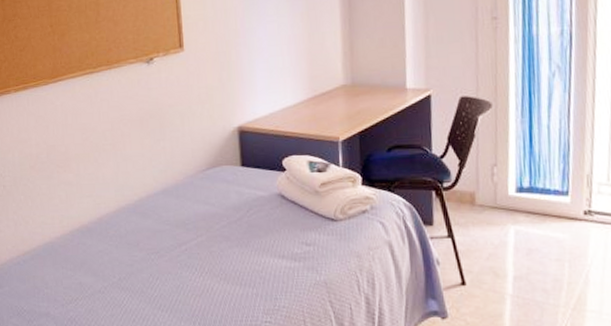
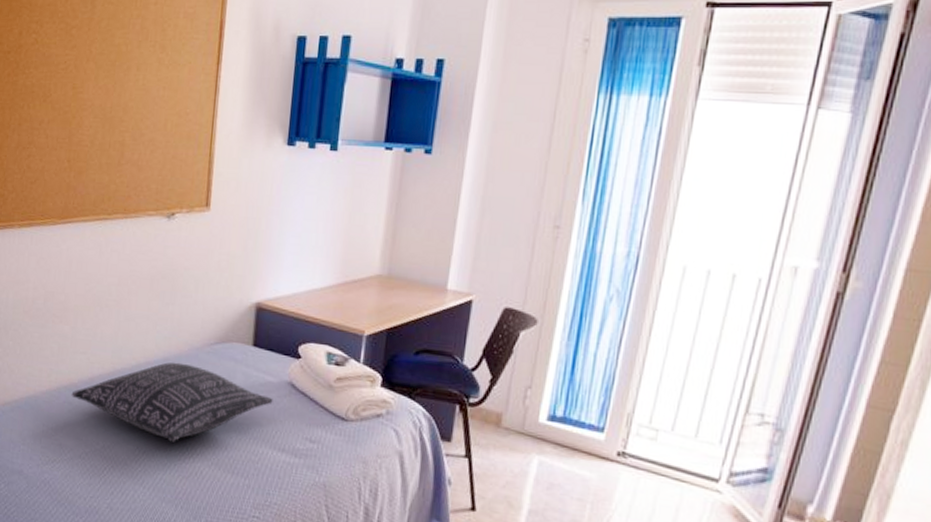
pillow: none [84,191,267,265] -> present [71,362,273,442]

